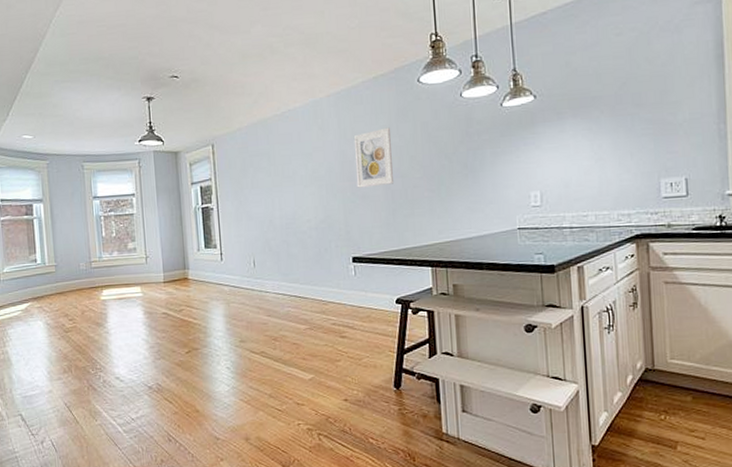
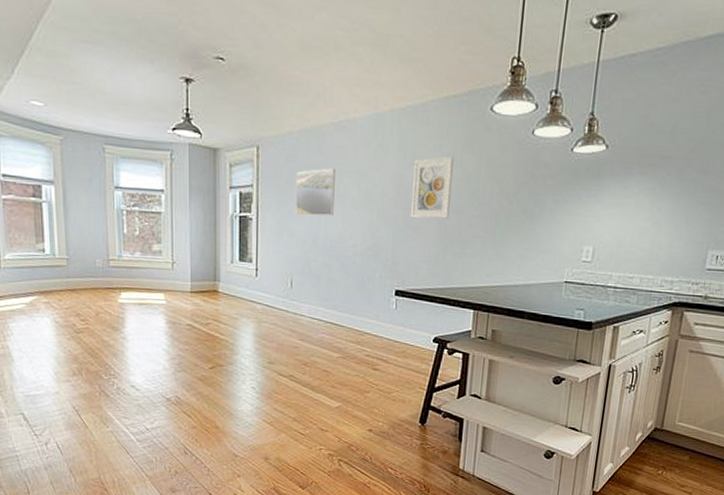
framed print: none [248,153,286,200] -> present [294,168,335,216]

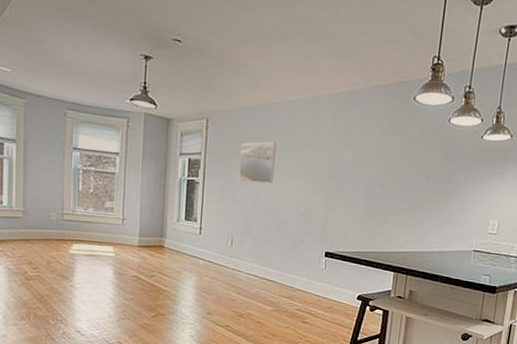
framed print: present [410,156,454,219] -> none [340,136,381,191]

